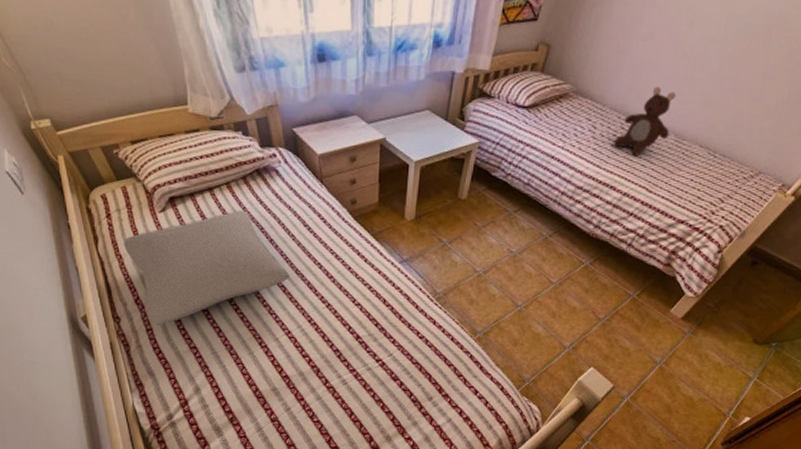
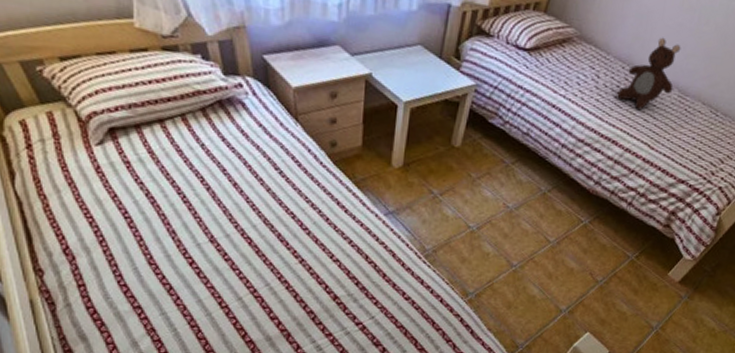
cushion: present [124,210,290,326] -> none [49,147,257,281]

